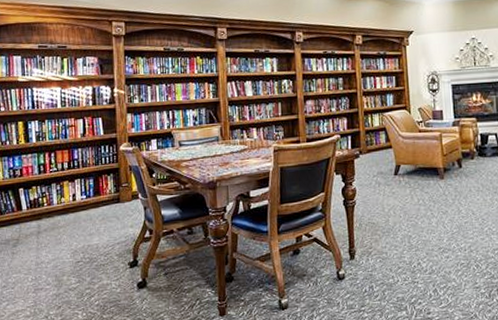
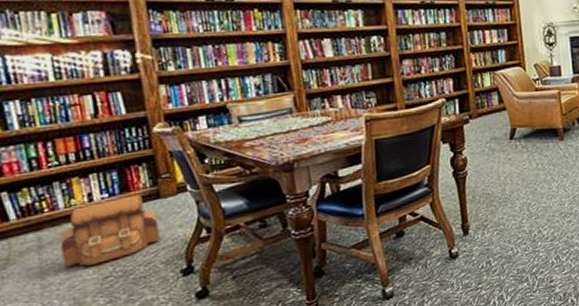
backpack: none [51,198,117,251] -> present [60,194,160,267]

